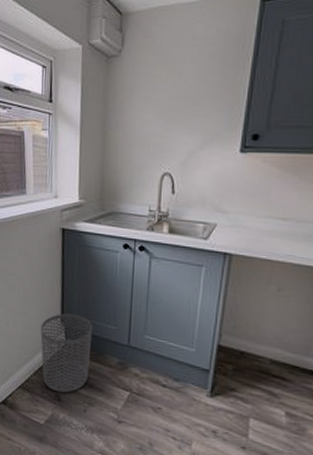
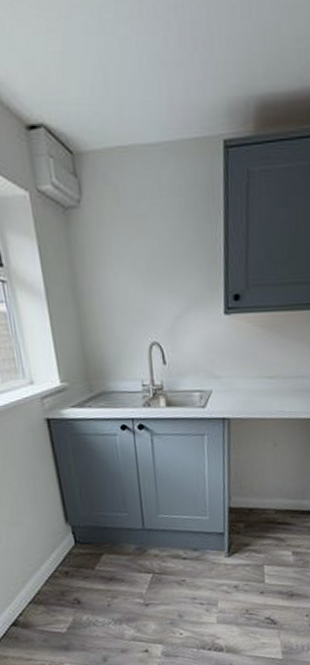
waste bin: present [40,313,93,393] -> none [42,510,107,596]

